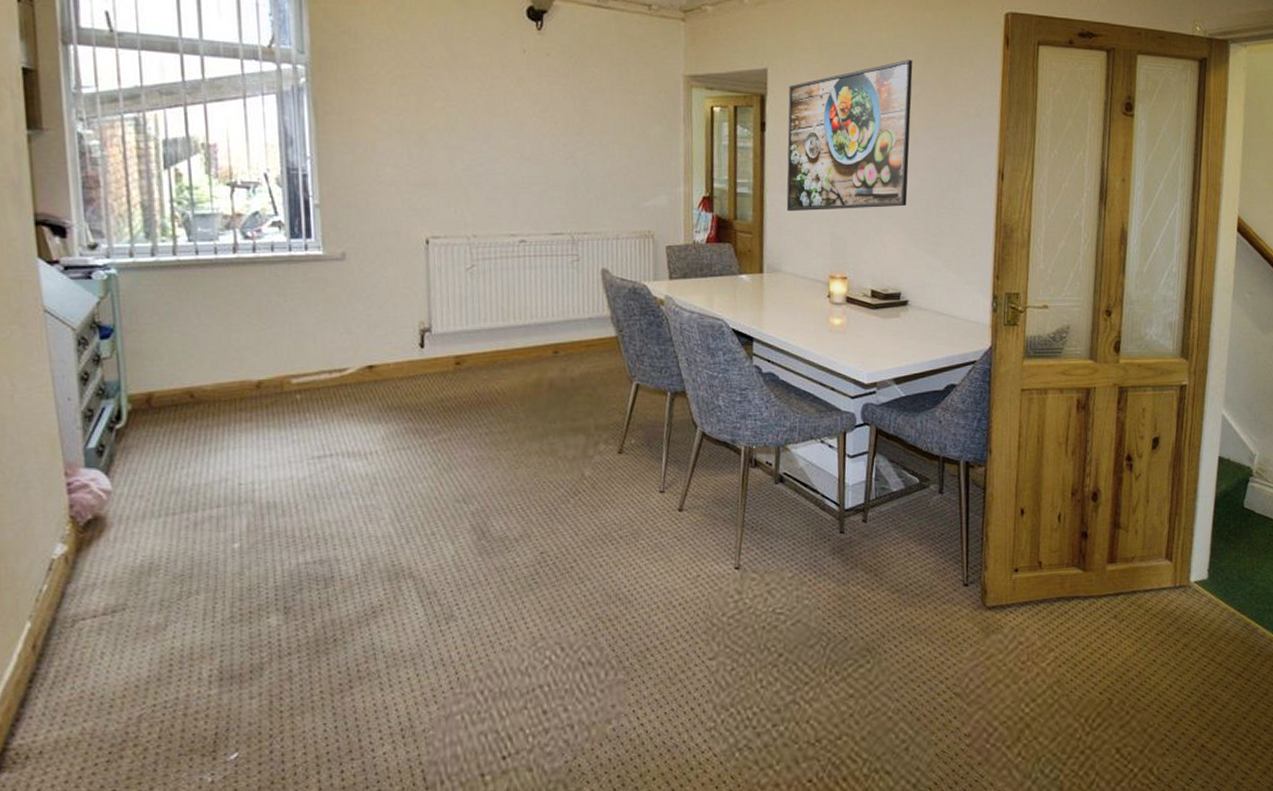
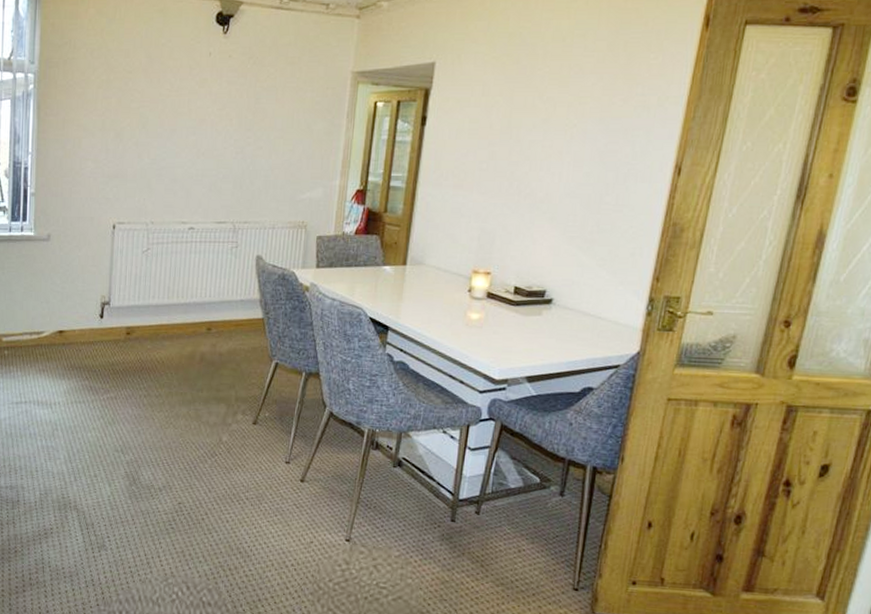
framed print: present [786,59,913,212] -> none [437,47,592,206]

